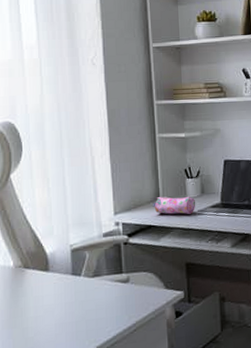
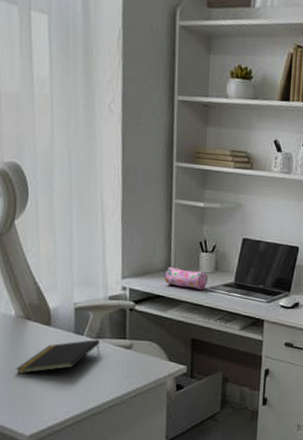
notepad: none [16,278,98,324] -> present [16,339,101,374]

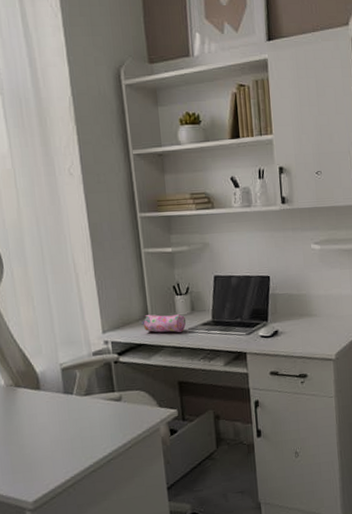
notepad: present [16,339,101,374] -> none [12,396,91,441]

